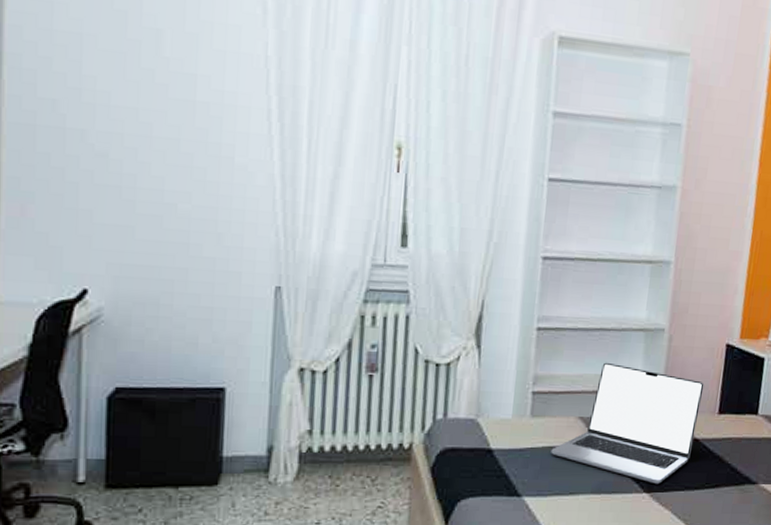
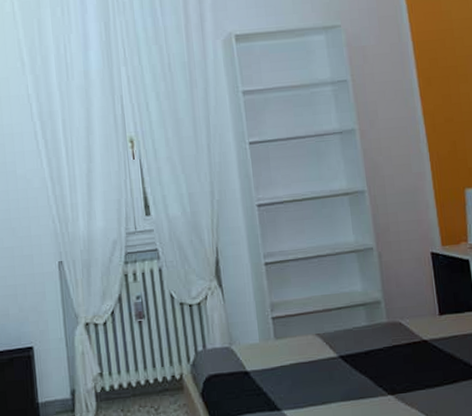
laptop: present [551,362,705,485] -> none [298,283,423,387]

